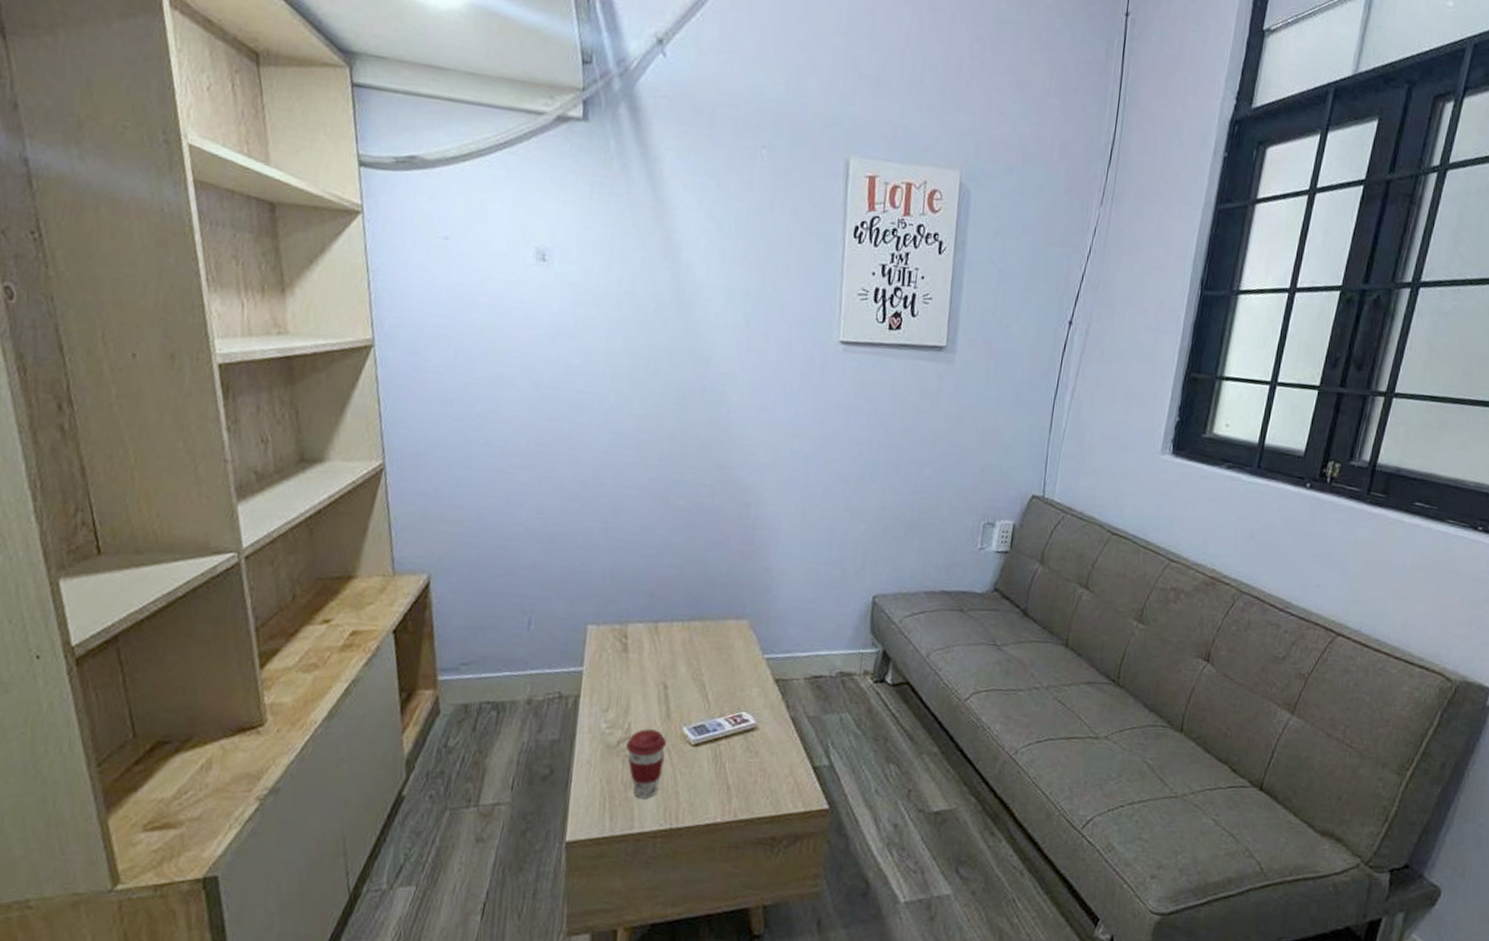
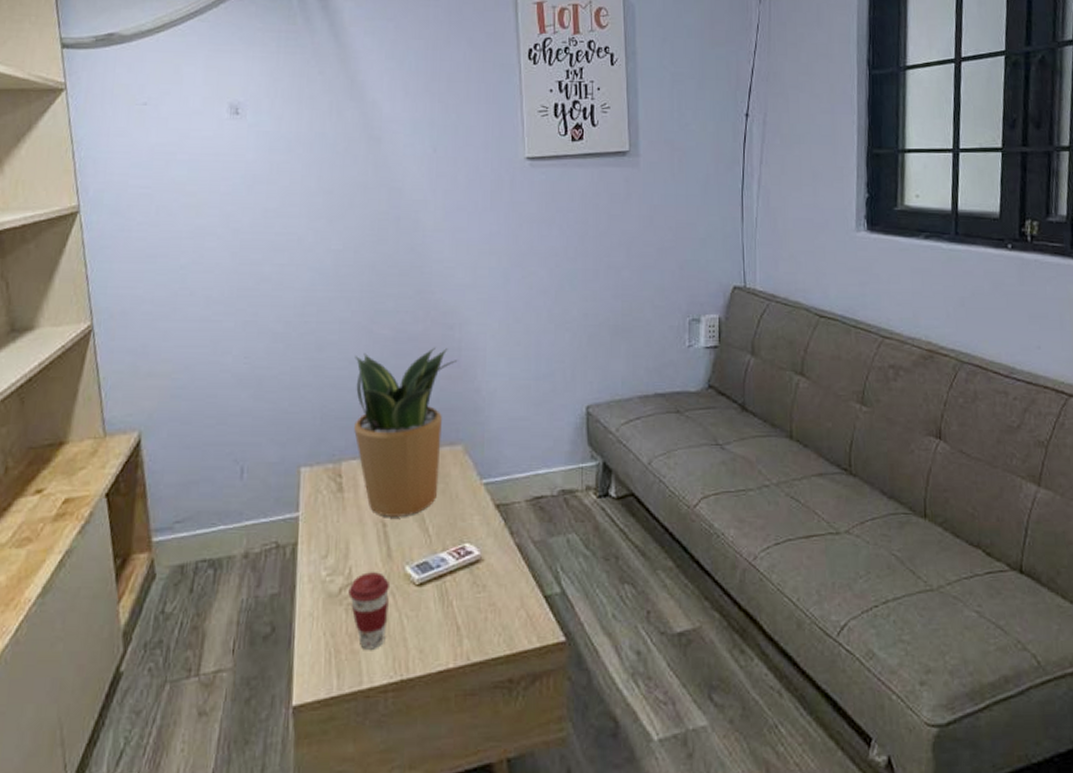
potted plant: none [643,521,751,682] -> present [354,347,458,517]

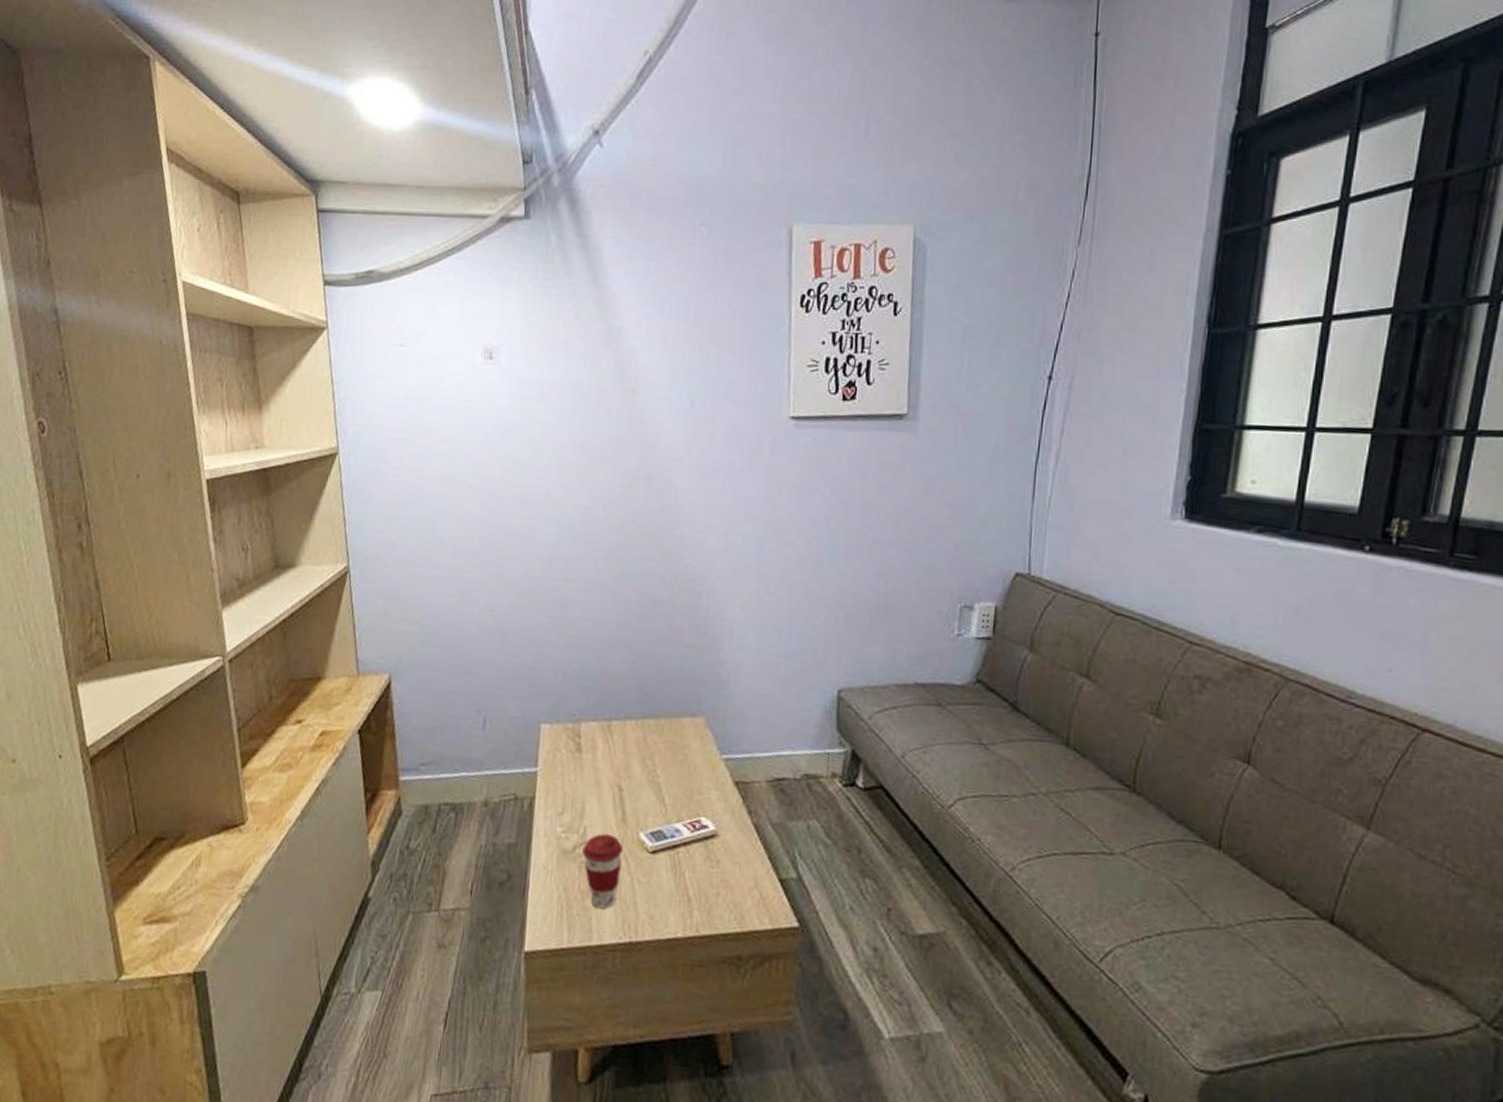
potted plant: present [354,347,458,517] -> none [595,614,704,784]

